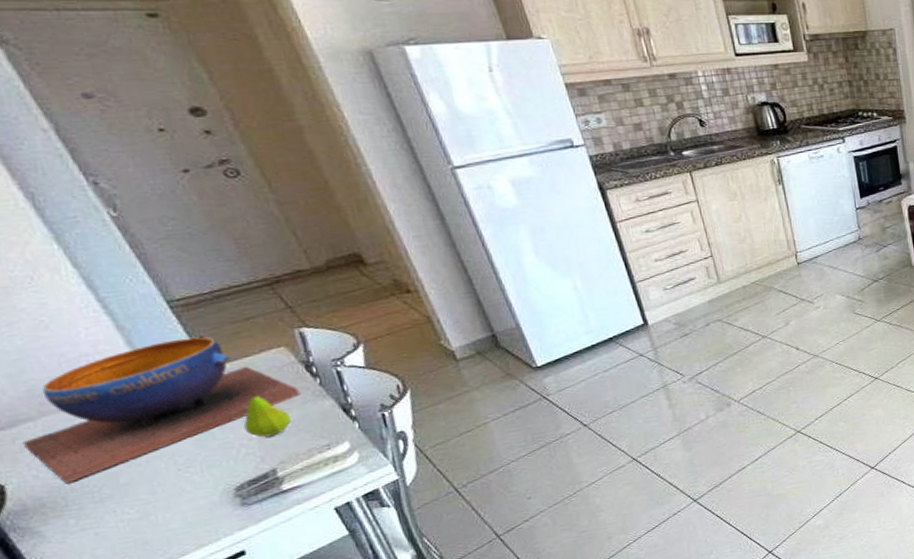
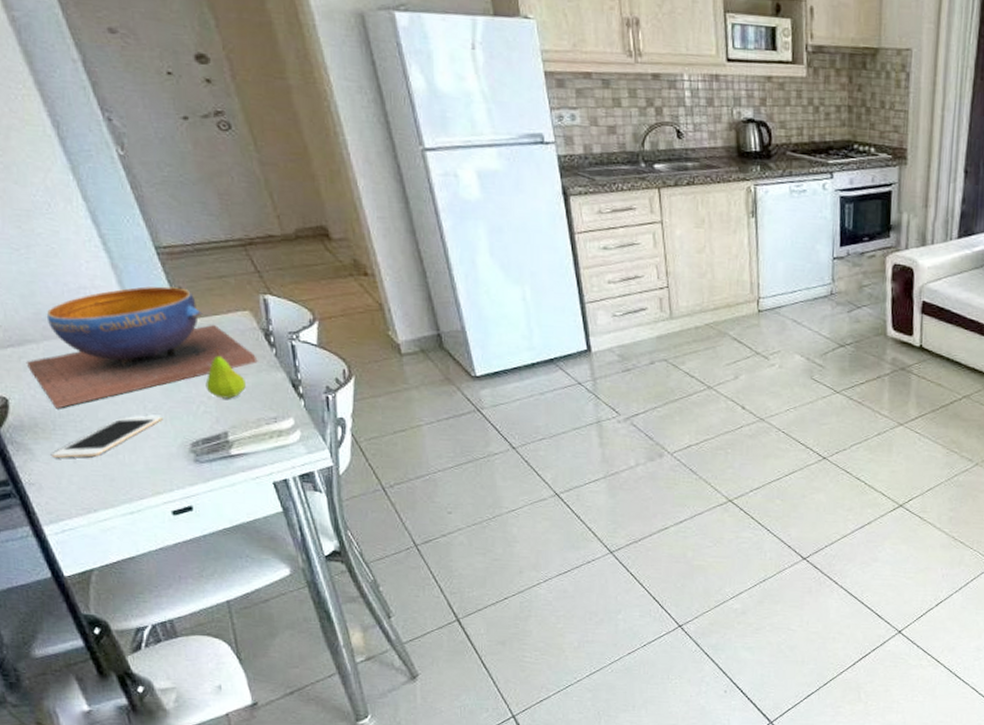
cell phone: none [65,468,199,535] -> present [50,416,163,458]

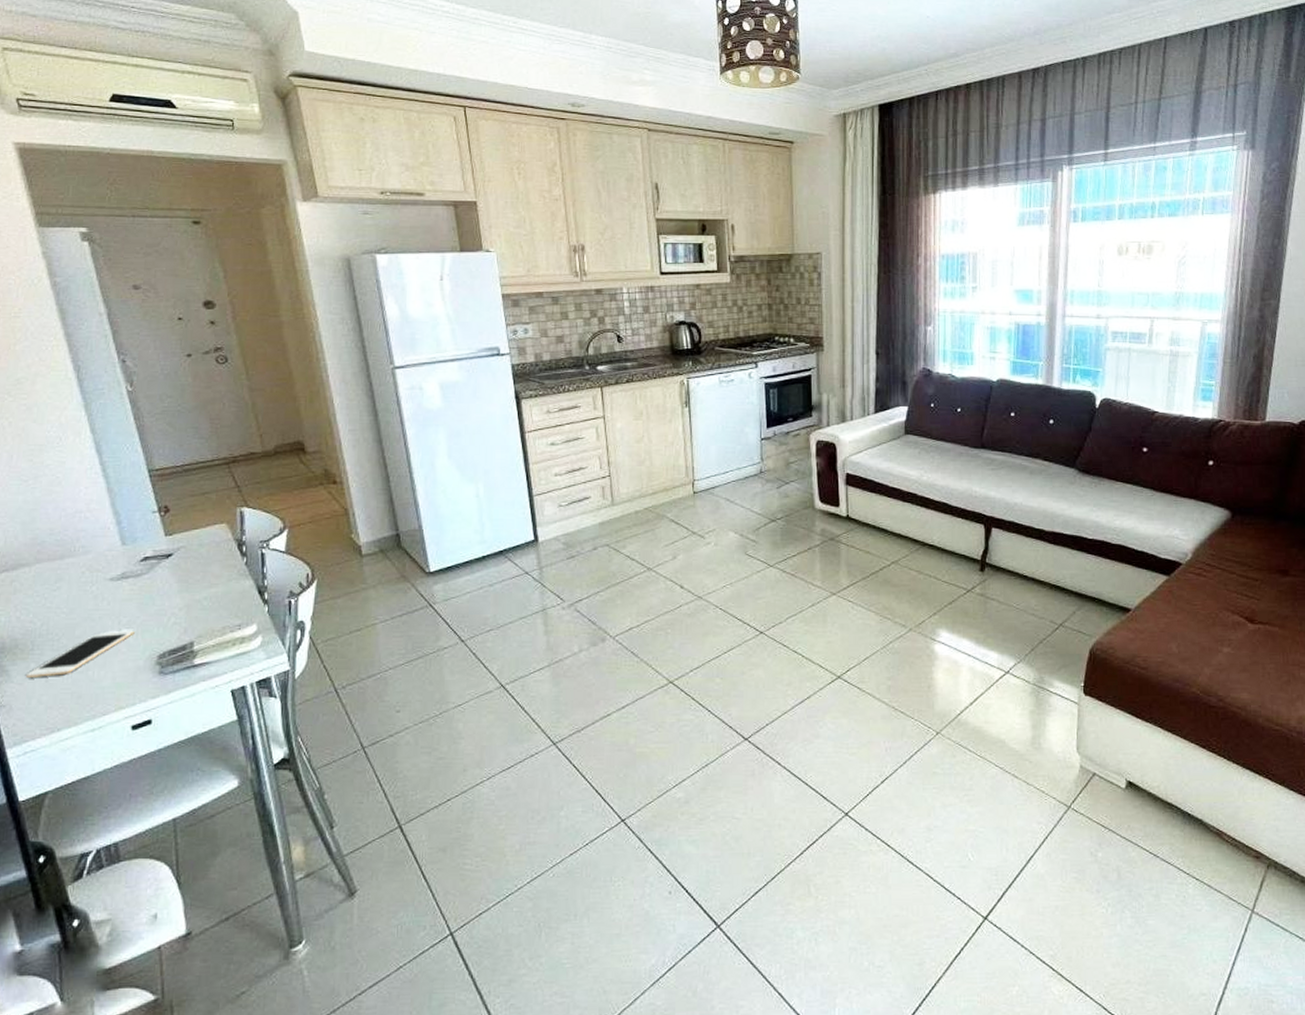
decorative bowl: present [25,286,258,409] -> none [16,506,229,629]
fruit: present [205,348,246,399] -> none [178,561,216,609]

